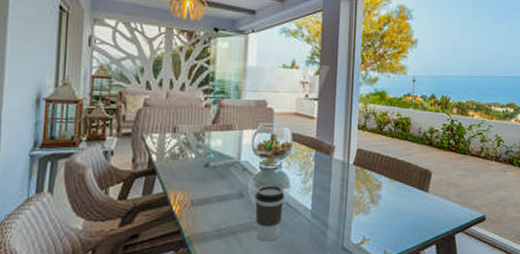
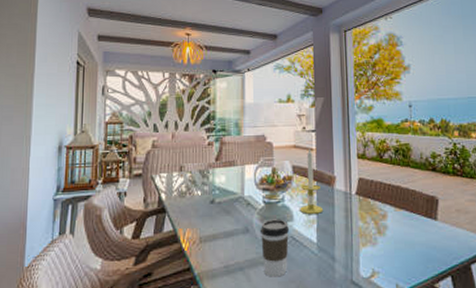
candle: none [297,117,321,182] -> present [300,148,324,214]

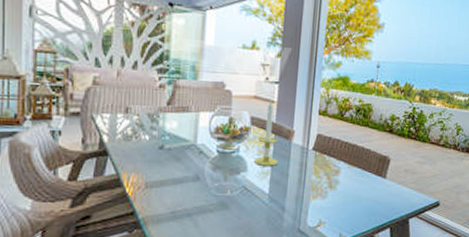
coffee cup: present [261,219,290,277] -> none [211,169,243,224]

